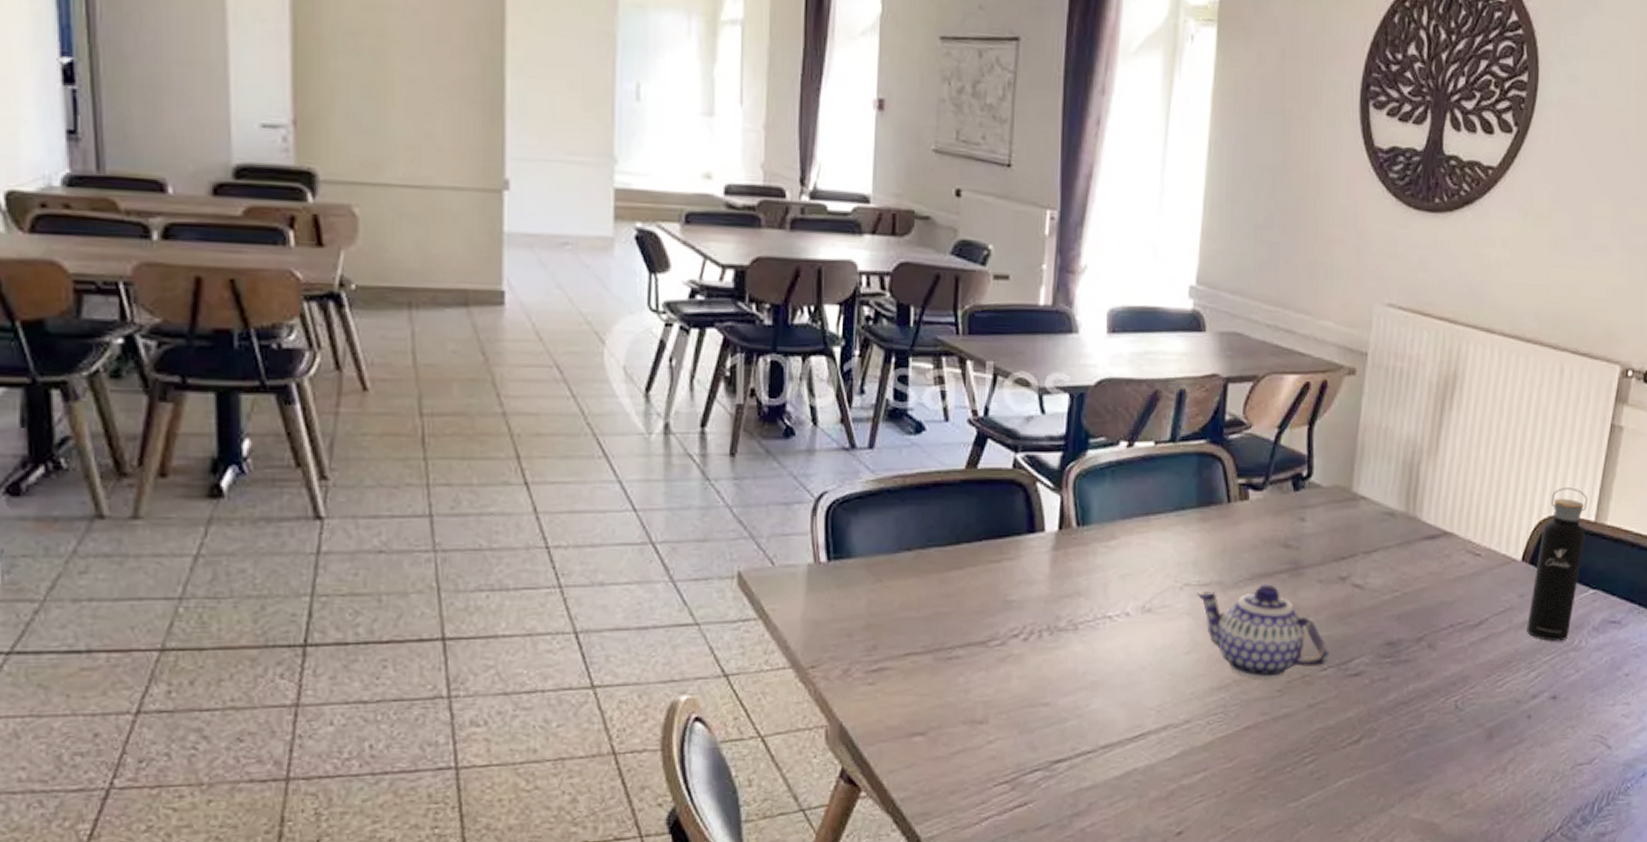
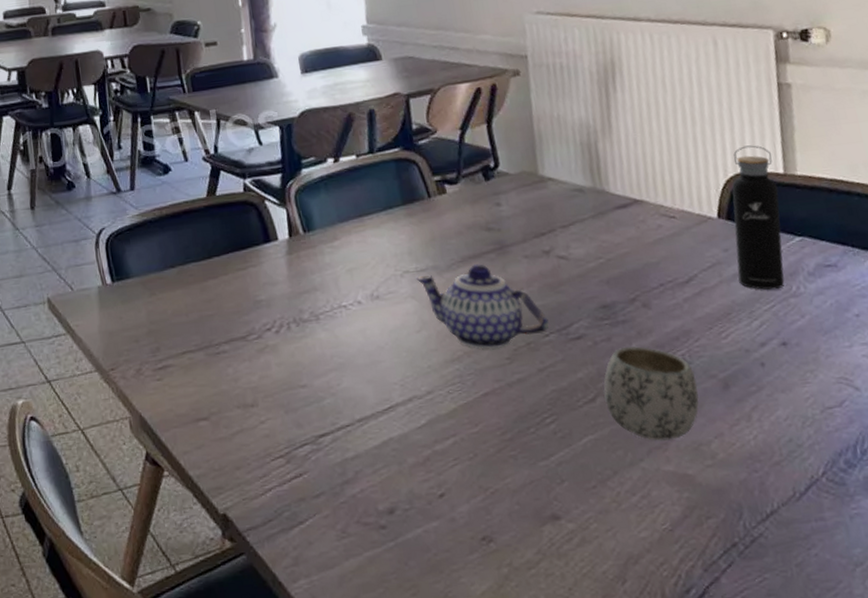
mug: none [1369,687,1463,788] -> present [603,346,699,441]

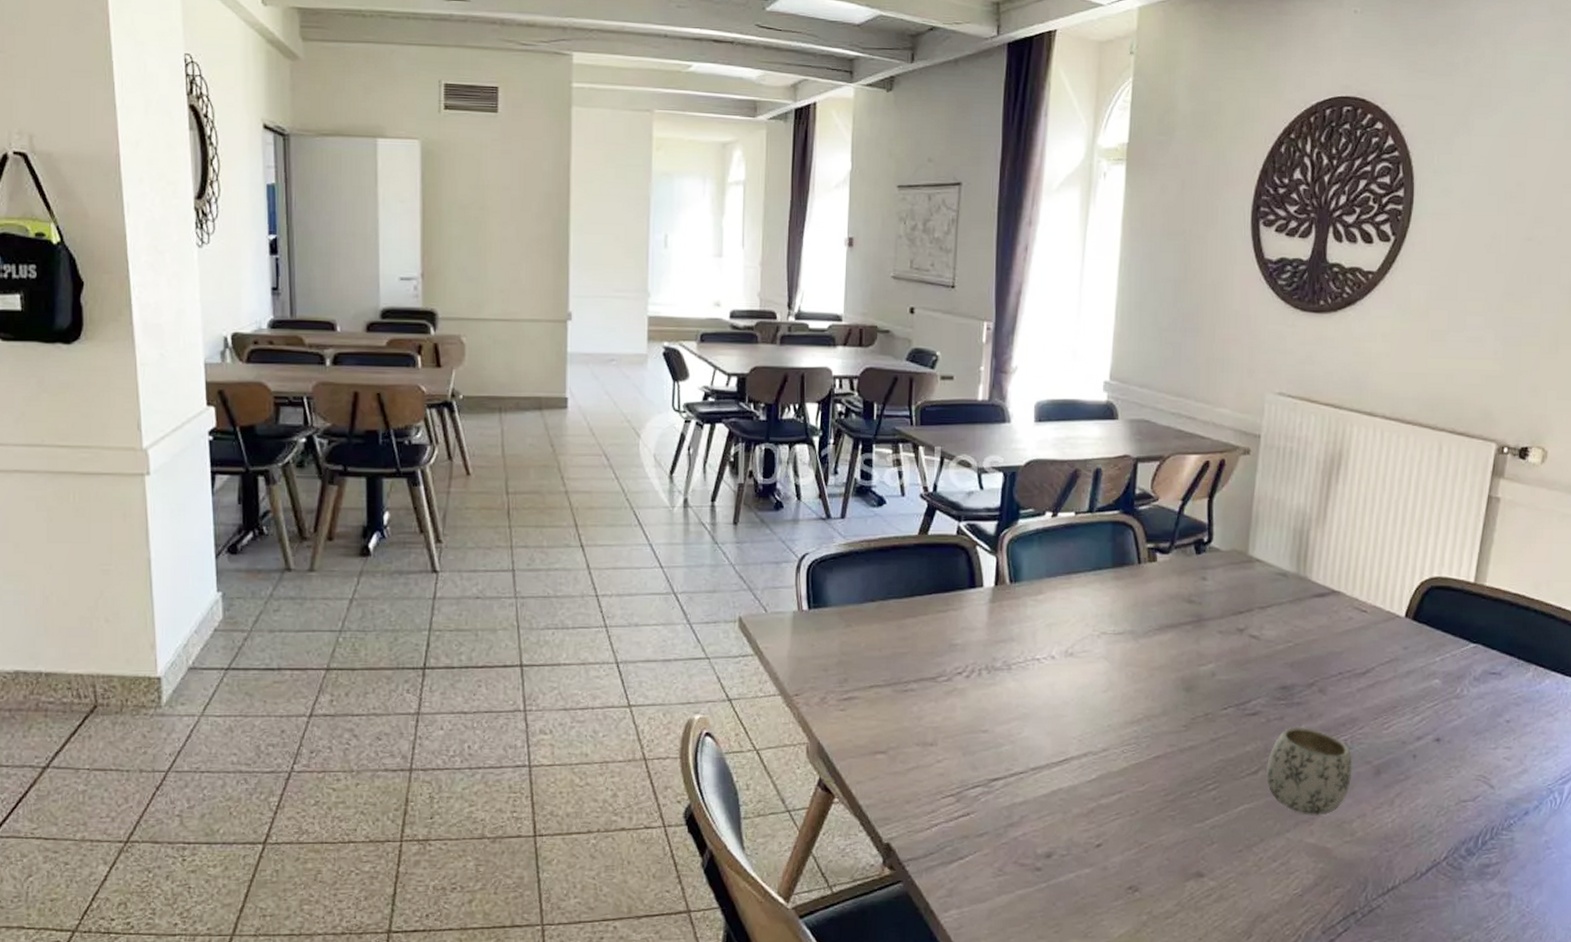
teapot: present [415,264,550,350] -> none [1111,634,1230,716]
water bottle: present [732,145,785,290] -> none [1411,552,1468,690]

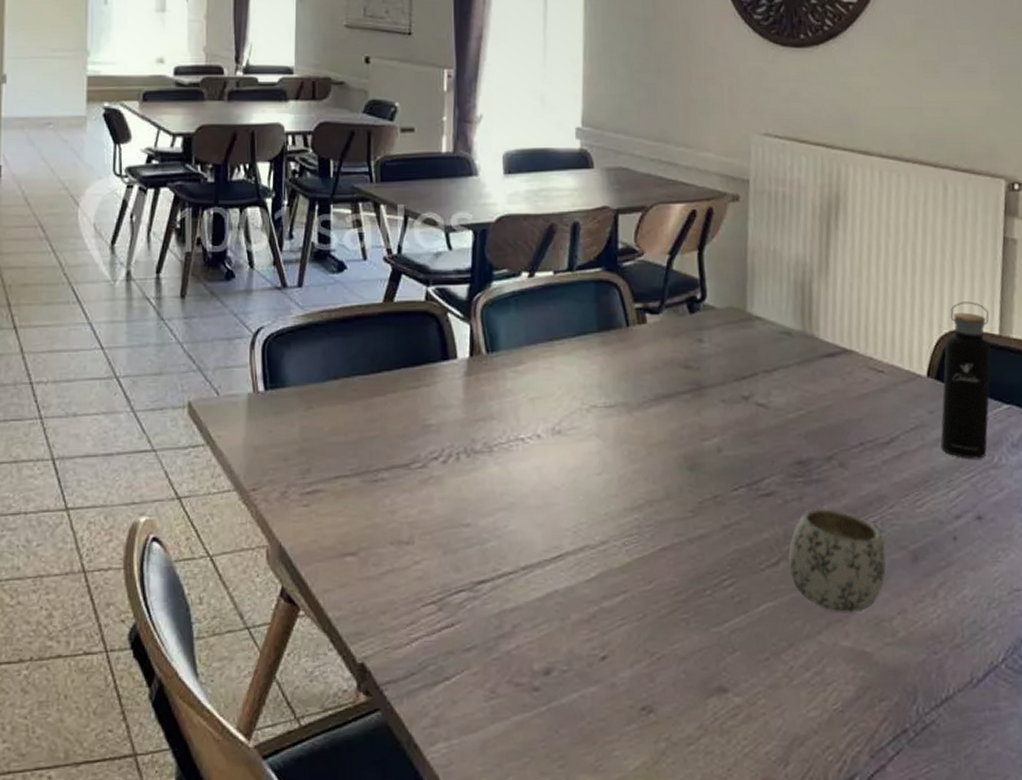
water bottle: none [1411,552,1468,690] -> present [940,301,992,459]

